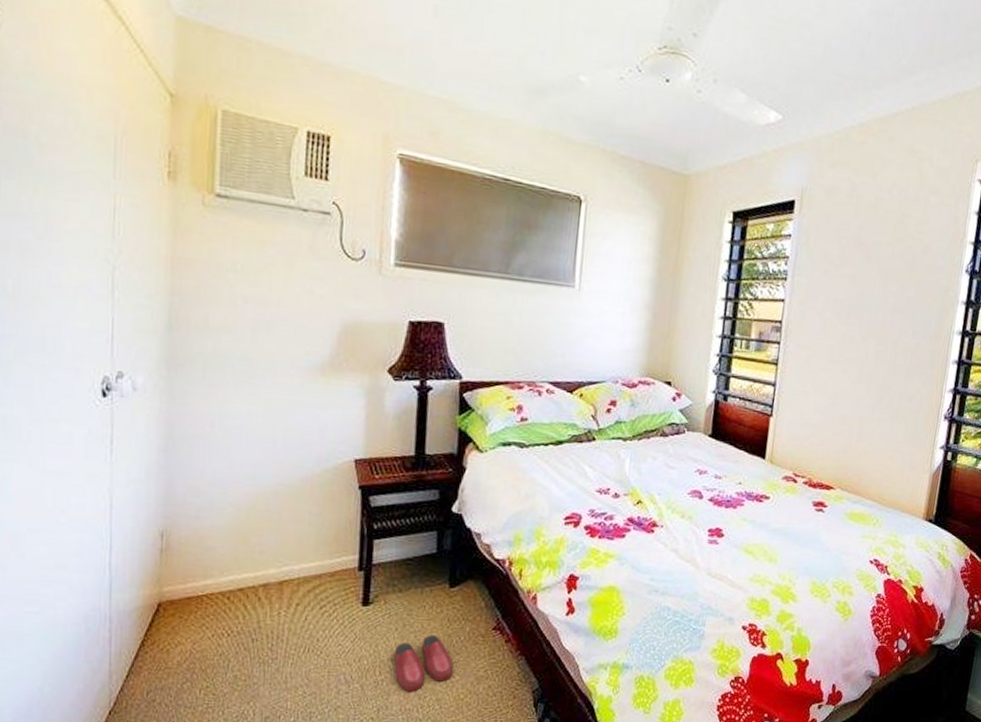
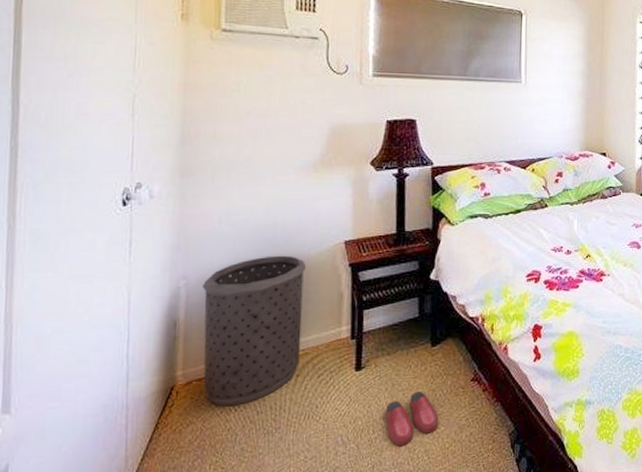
laundry basket: none [192,469,311,630] -> present [202,255,307,407]

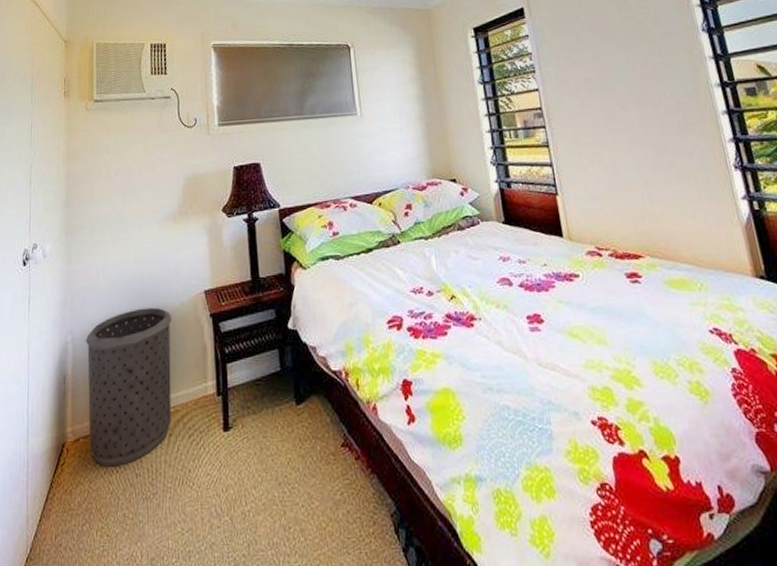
slippers: present [386,391,438,447] -> none [257,457,311,523]

